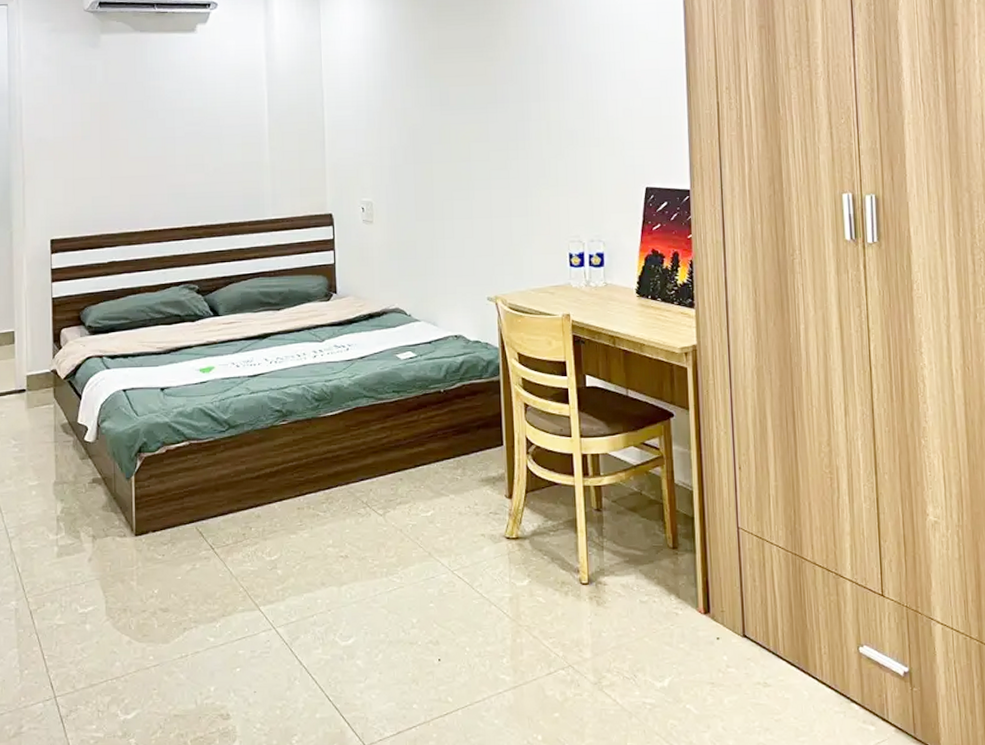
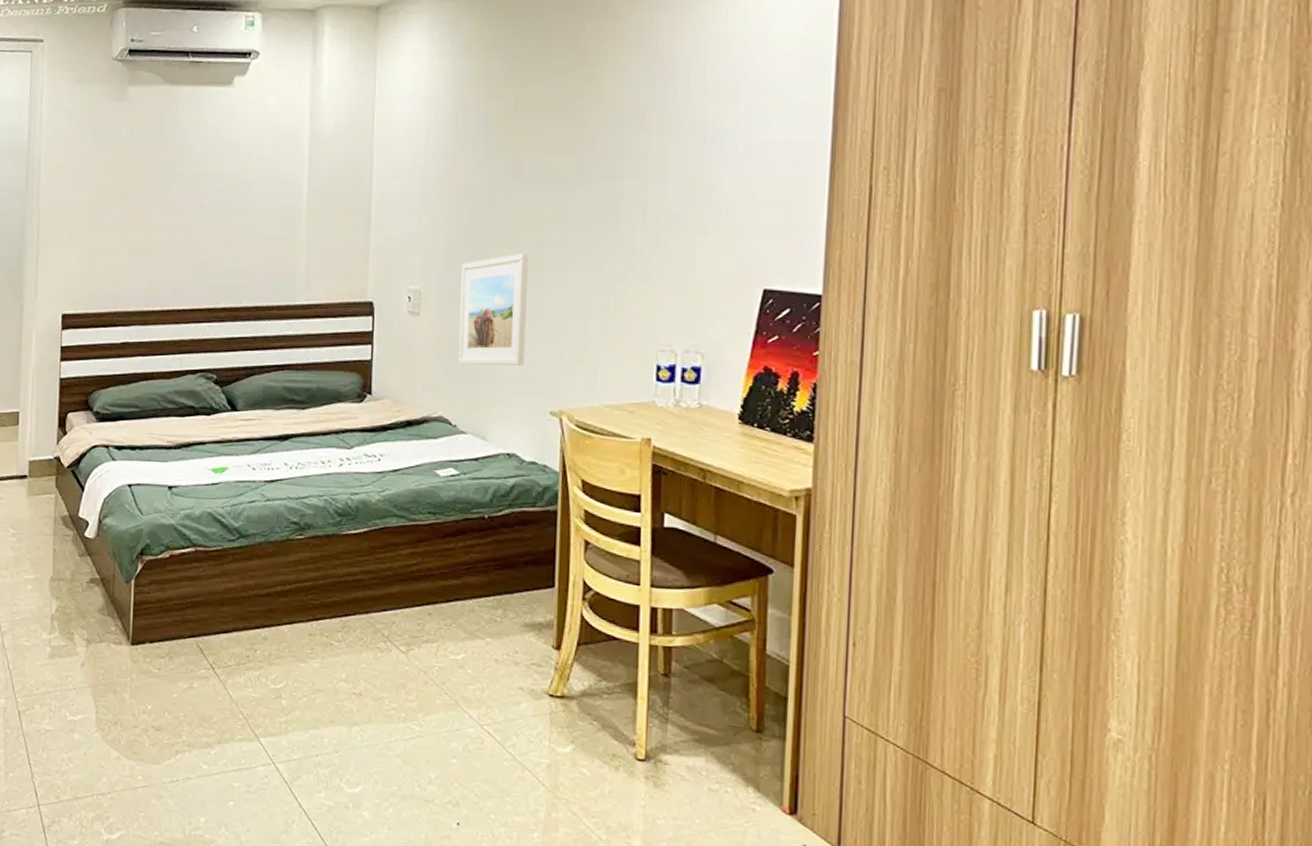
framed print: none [404,166,463,264] -> present [458,252,528,366]

